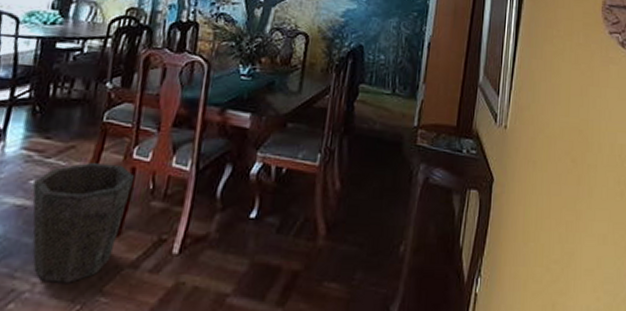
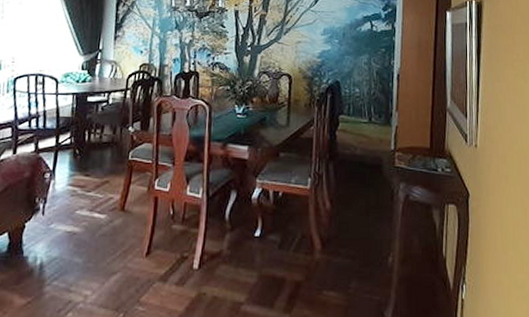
waste bin: present [32,163,135,283] -> none [79,194,158,295]

